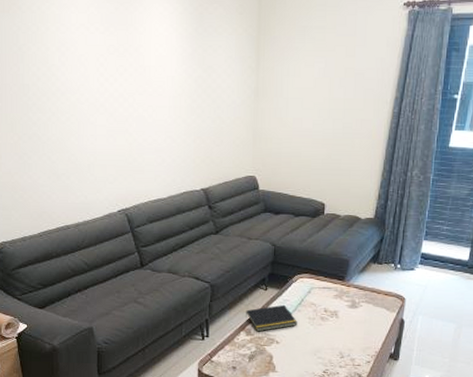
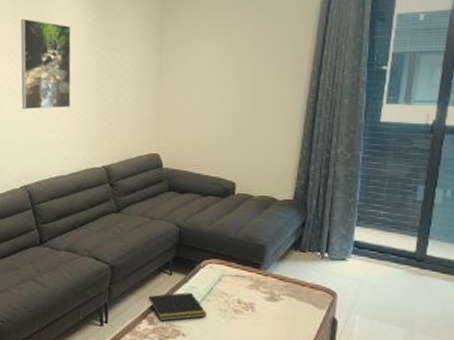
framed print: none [110,28,167,130] -> present [20,18,71,110]

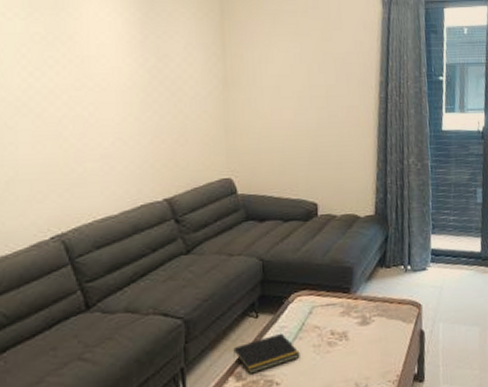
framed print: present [20,18,71,110] -> none [35,13,115,134]

